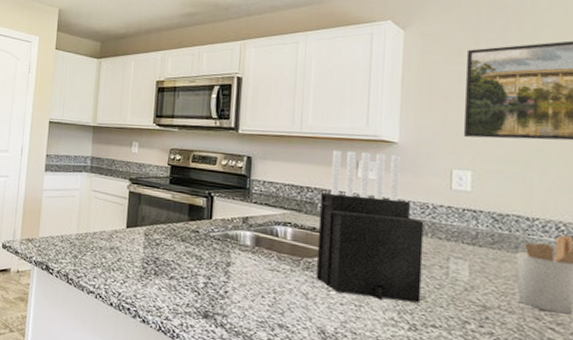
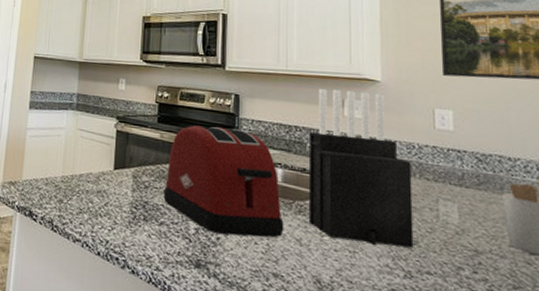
toaster: none [174,186,292,292] -> present [163,125,284,238]

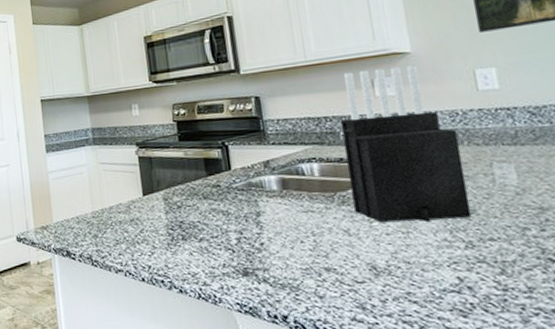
toaster: present [163,125,284,238] -> none [196,132,330,239]

